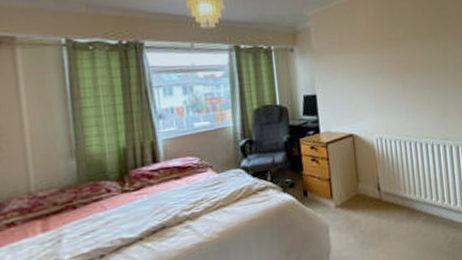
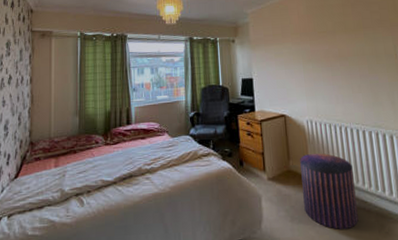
pouf: none [369,171,426,248] -> present [300,153,359,230]

